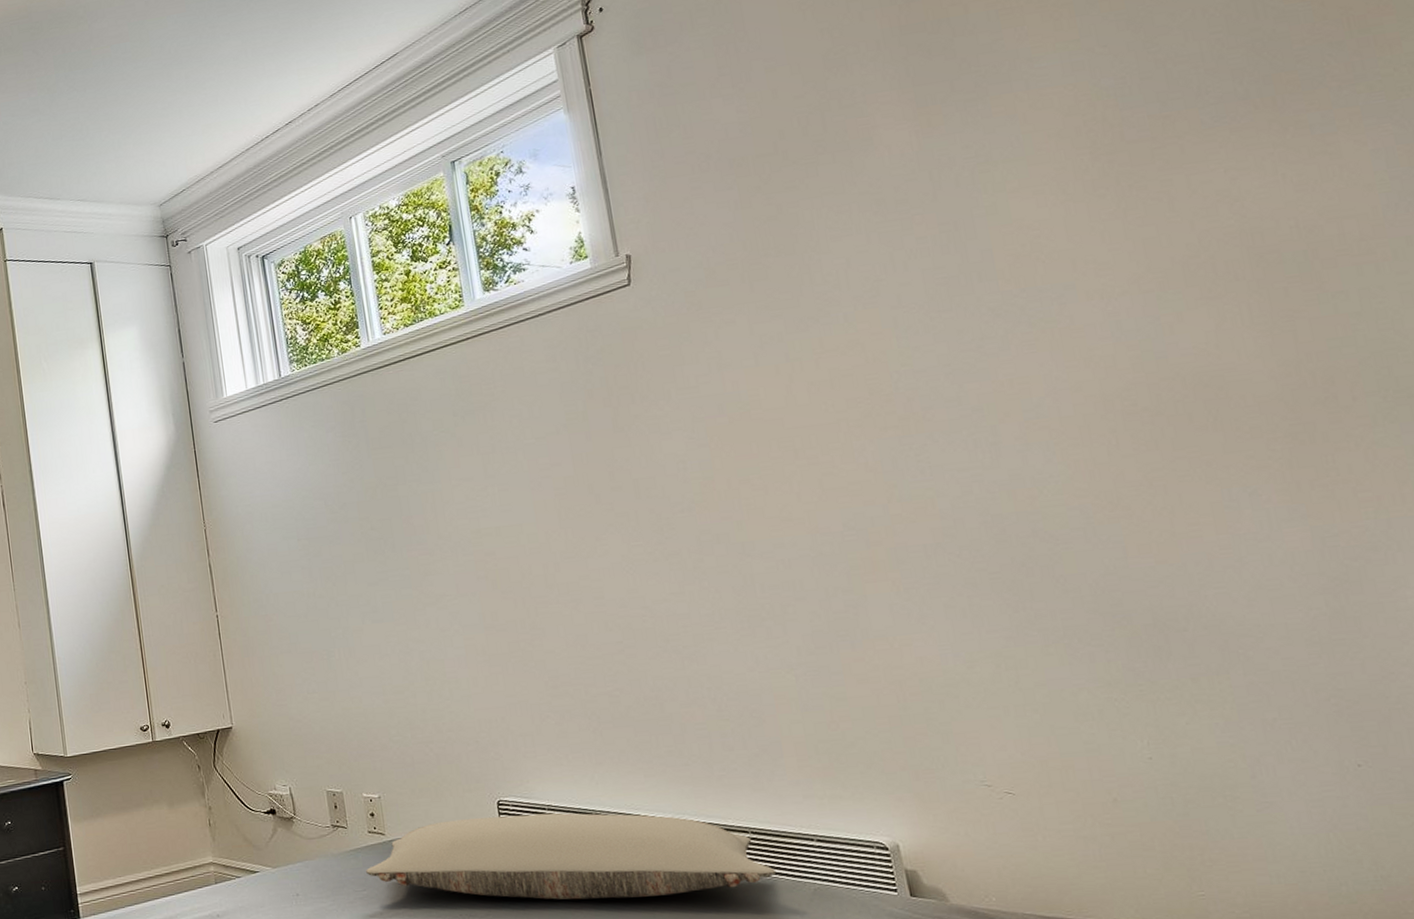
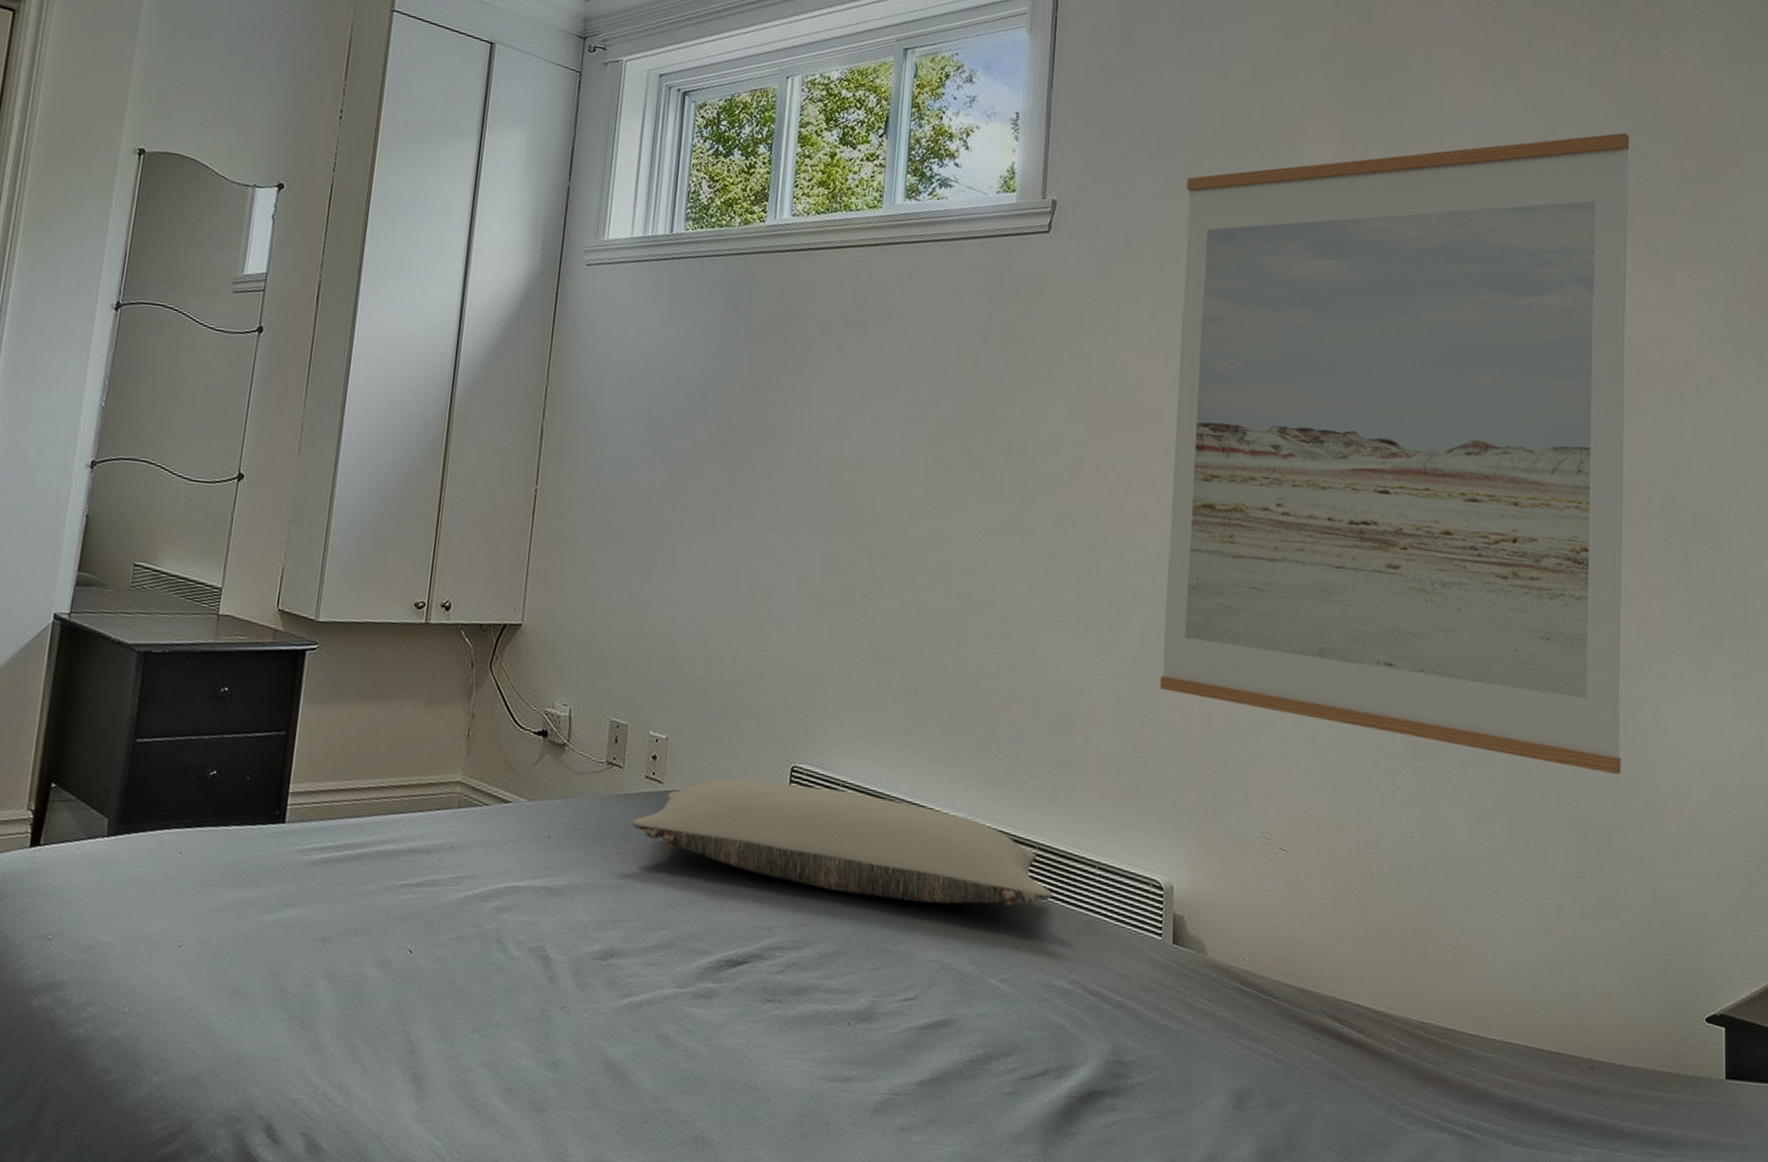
wall art: none [758,18,1388,670] -> present [1159,132,1629,775]

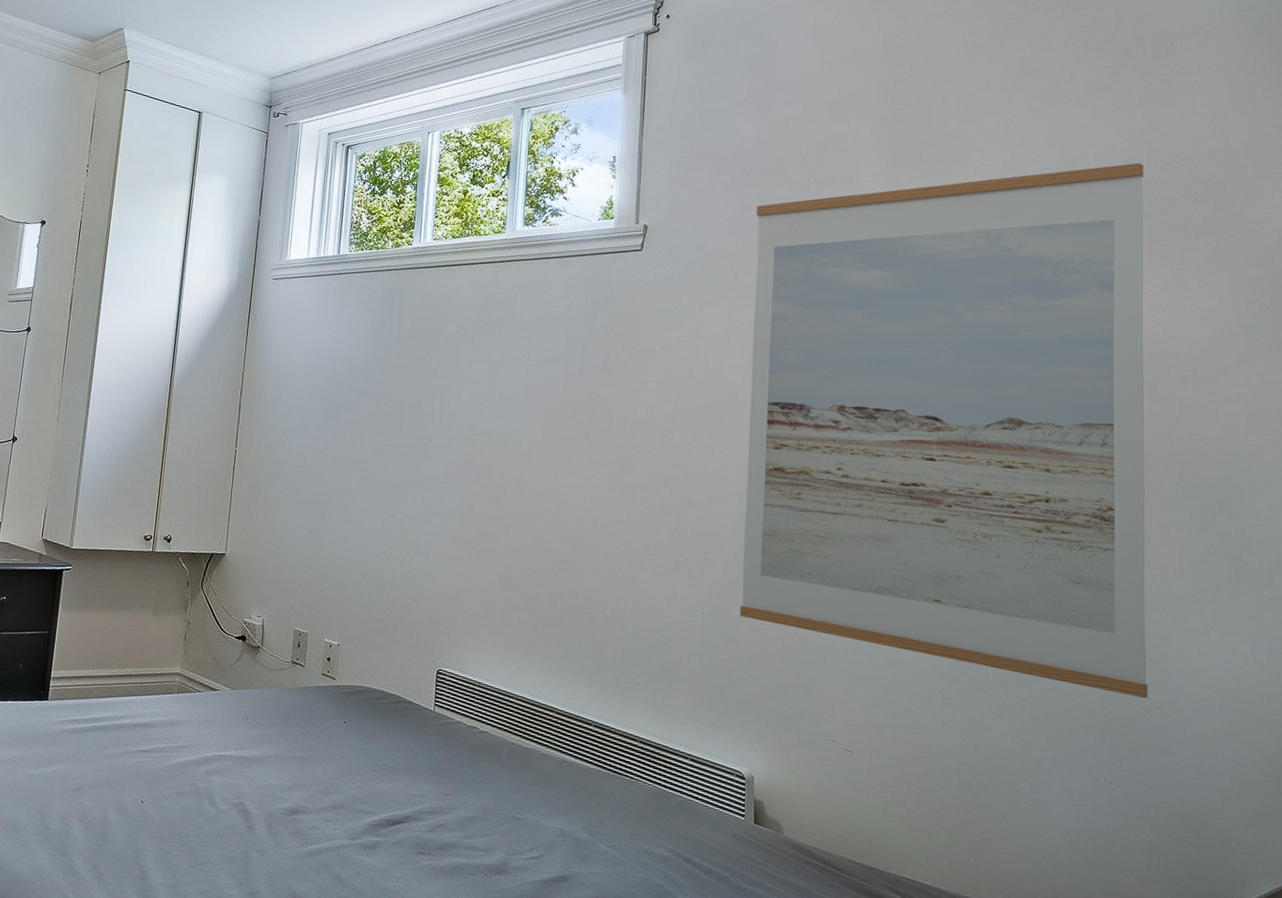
pillow: present [632,779,1052,906] -> none [312,677,652,787]

